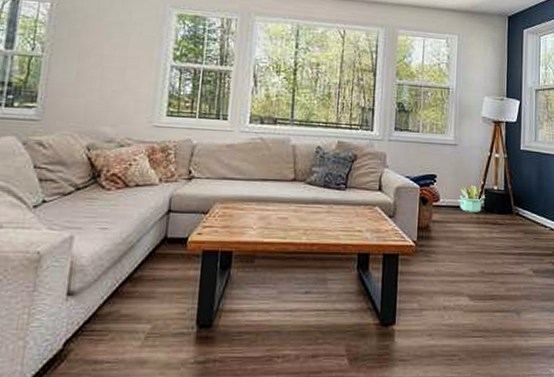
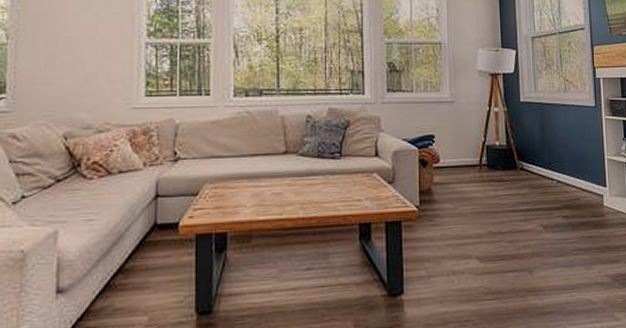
decorative plant: present [458,186,486,213] -> none [459,143,488,171]

